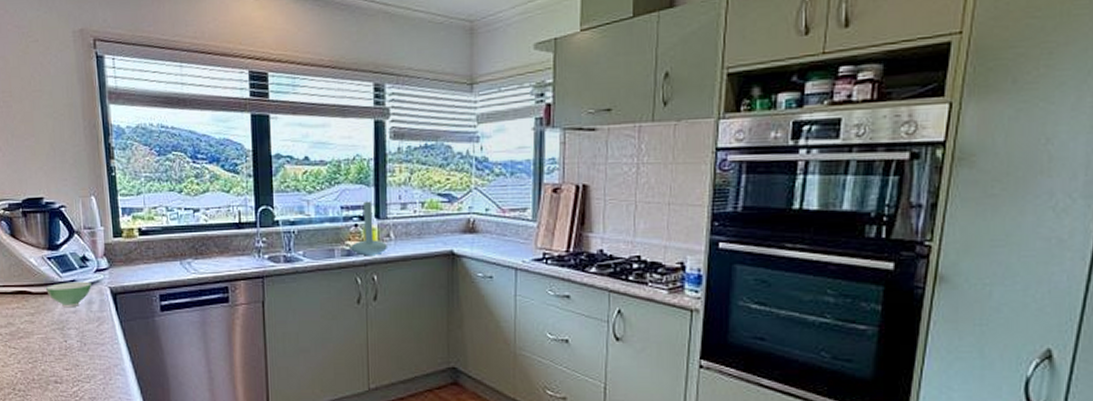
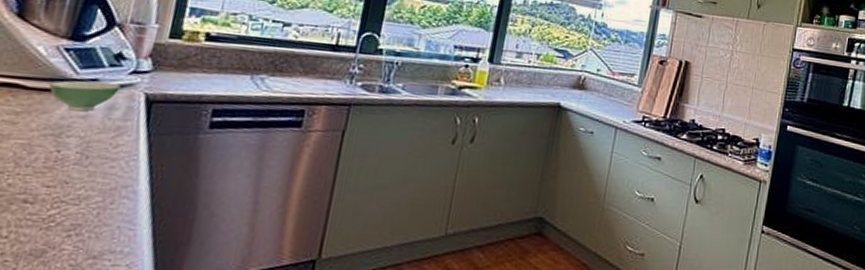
paper towel holder: present [351,201,387,255] -> none [456,44,495,98]

